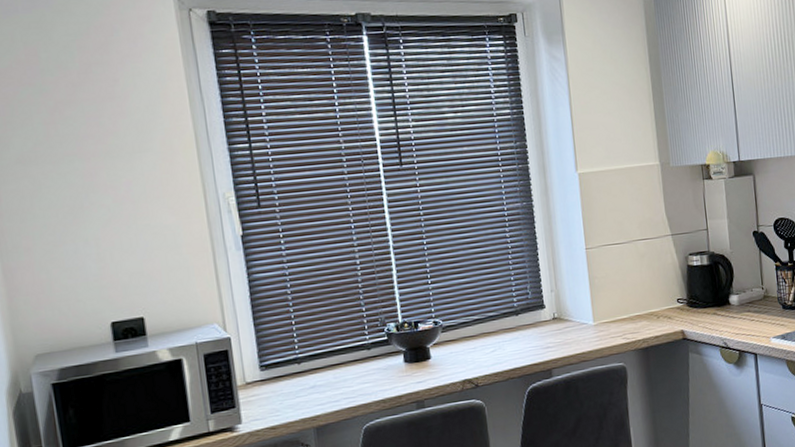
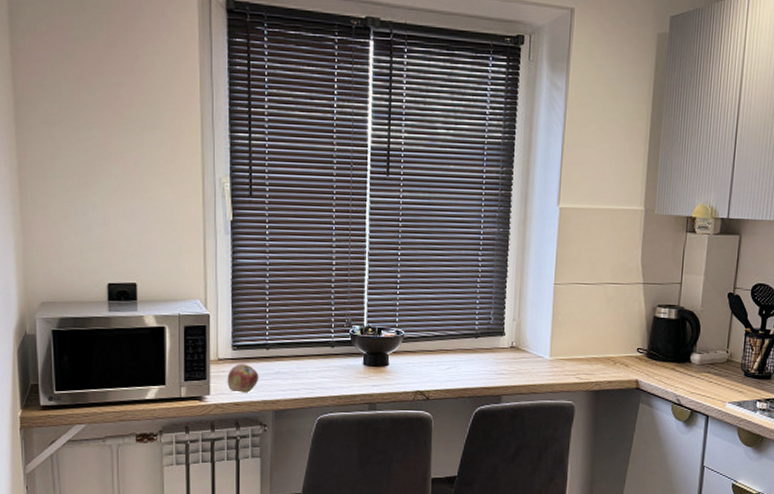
fruit: none [258,383,295,416] -> present [227,364,259,393]

